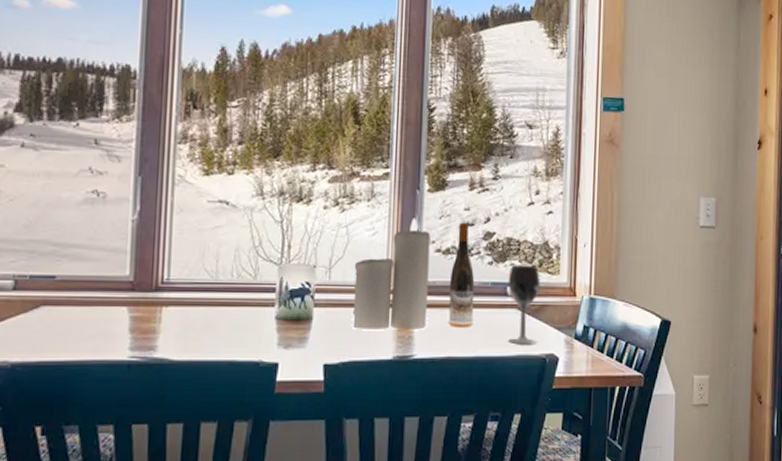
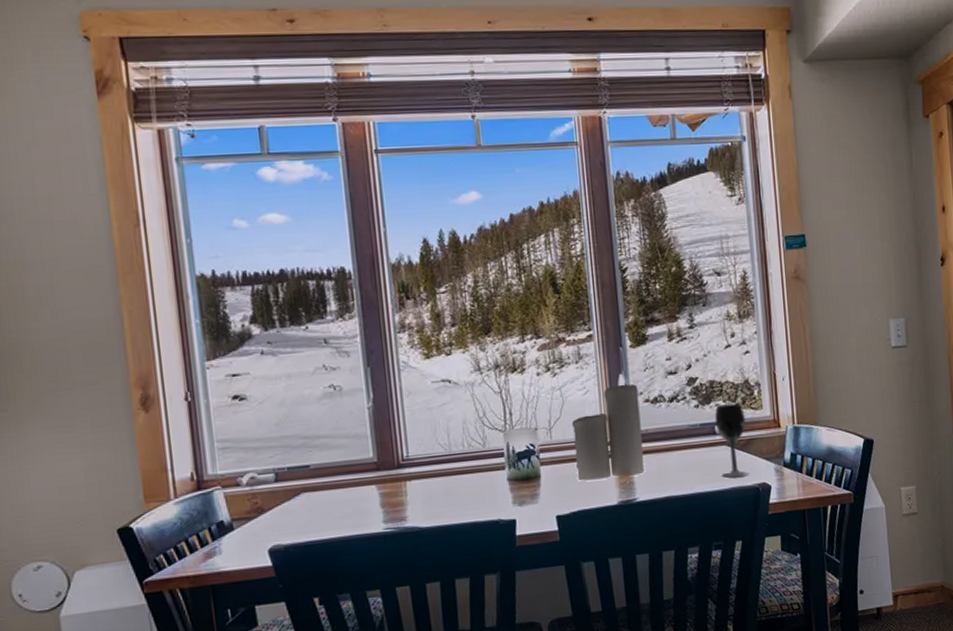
wine bottle: present [448,222,475,329] -> none [661,371,688,470]

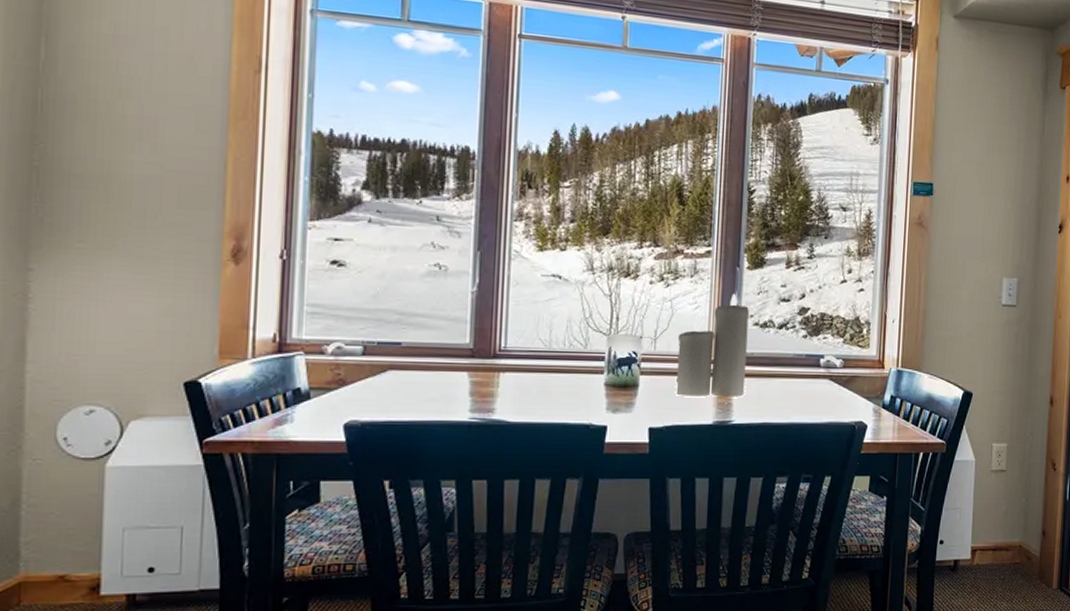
wine glass: present [714,403,749,479] -> none [820,338,851,413]

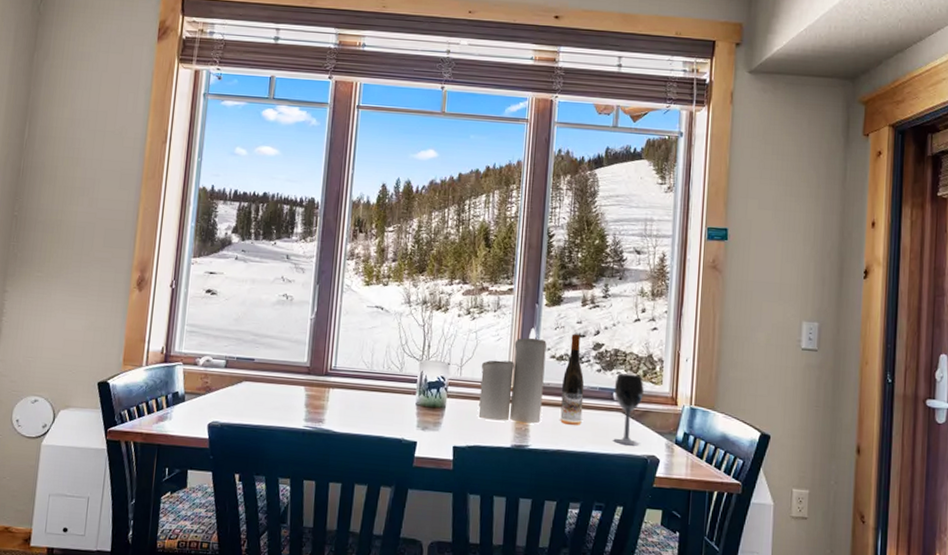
wine bottle: none [765,298,790,397] -> present [560,333,585,426]
wine glass: none [820,338,851,413] -> present [613,373,644,446]

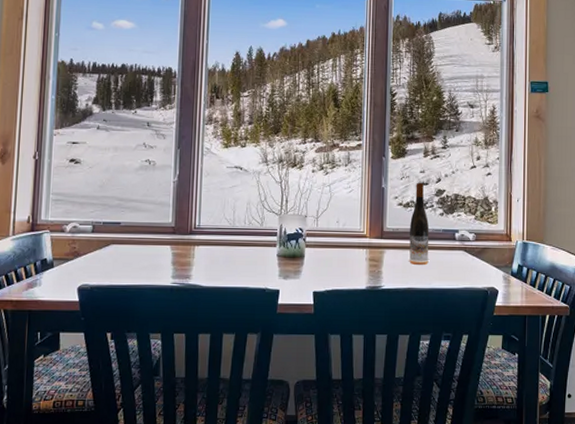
candle: present [478,327,547,424] -> none [334,179,394,266]
wine glass: present [613,373,644,446] -> none [456,216,482,280]

